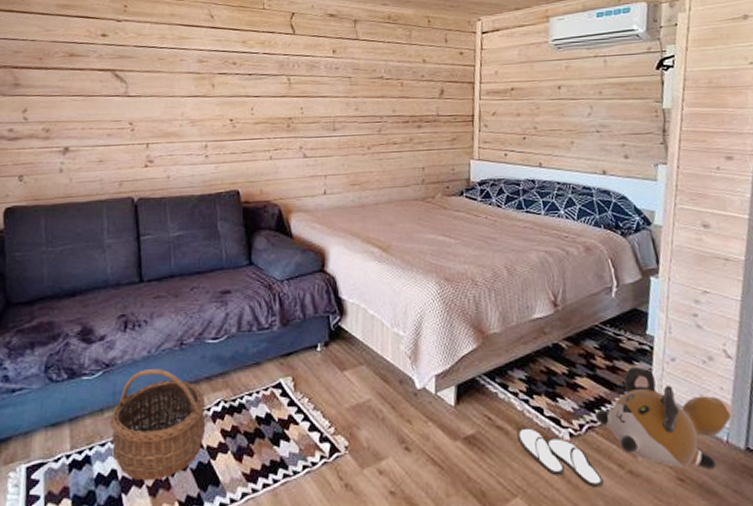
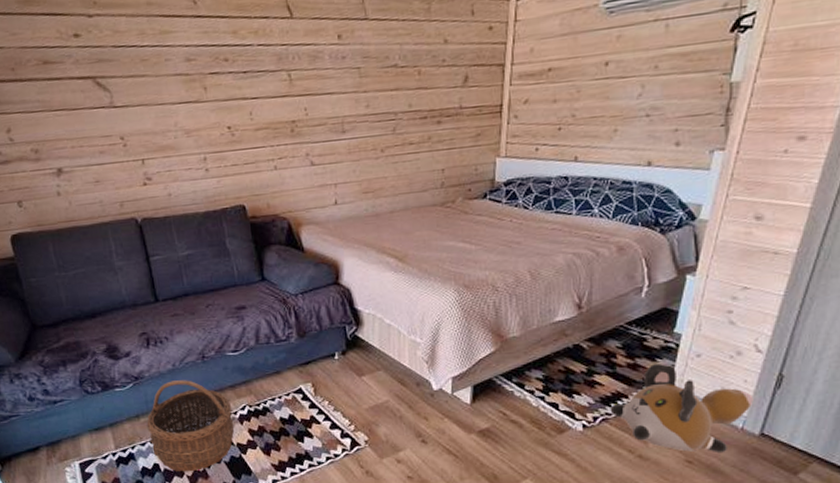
slippers: present [517,428,603,488] -> none [531,421,612,470]

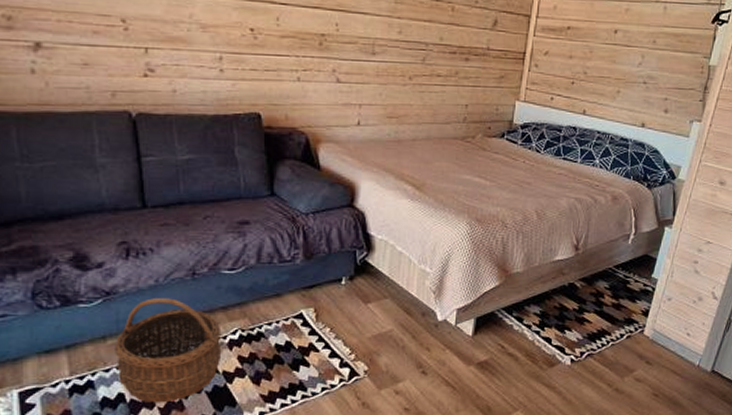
plush toy: present [610,364,754,454] -> none [595,305,709,388]

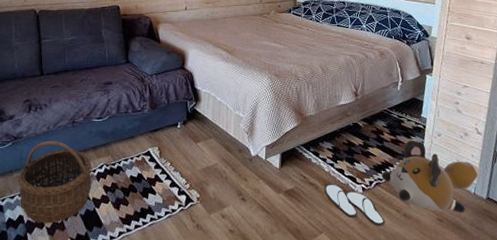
slippers: none [525,355,593,402] -> present [324,184,385,226]
plush toy: none [595,305,709,388] -> present [381,140,480,214]

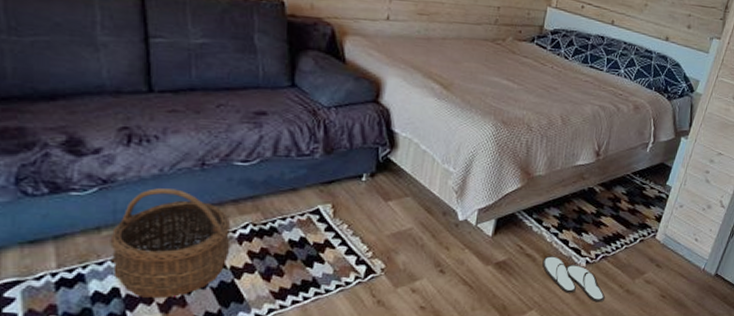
plush toy: present [381,140,480,214] -> none [610,211,715,290]

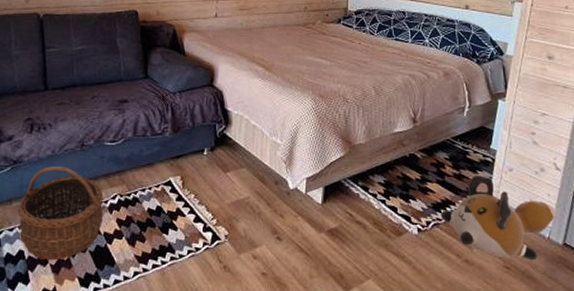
slippers: present [542,256,605,303] -> none [373,223,443,273]
plush toy: none [610,211,715,290] -> present [440,176,556,261]

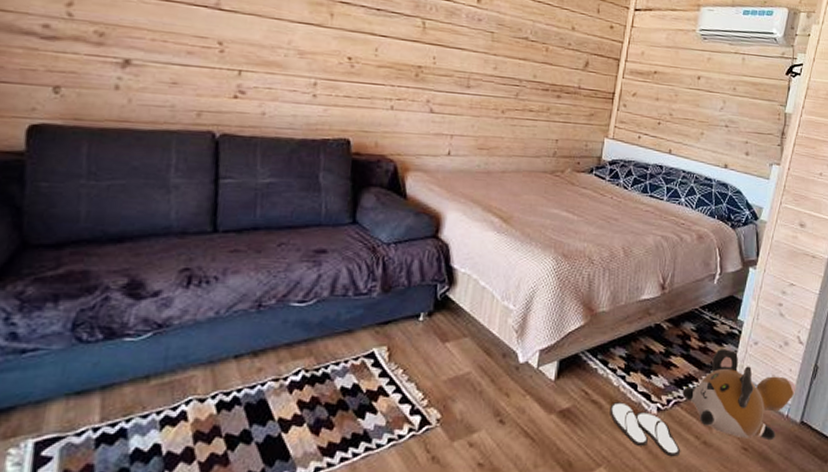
wicker basket: present [18,166,104,261] -> none [157,332,282,457]
slippers: none [373,223,443,273] -> present [610,402,680,457]

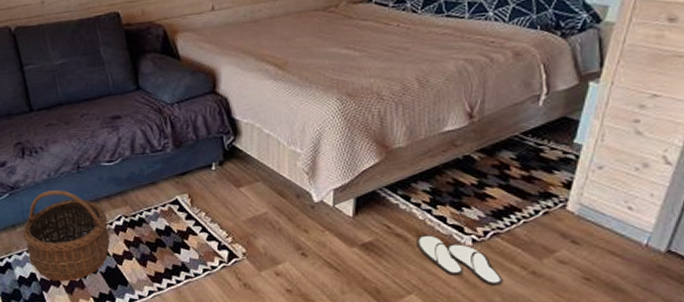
wicker basket: none [157,332,282,457] -> present [23,190,110,282]
plush toy: present [682,349,796,441] -> none [502,176,660,271]

